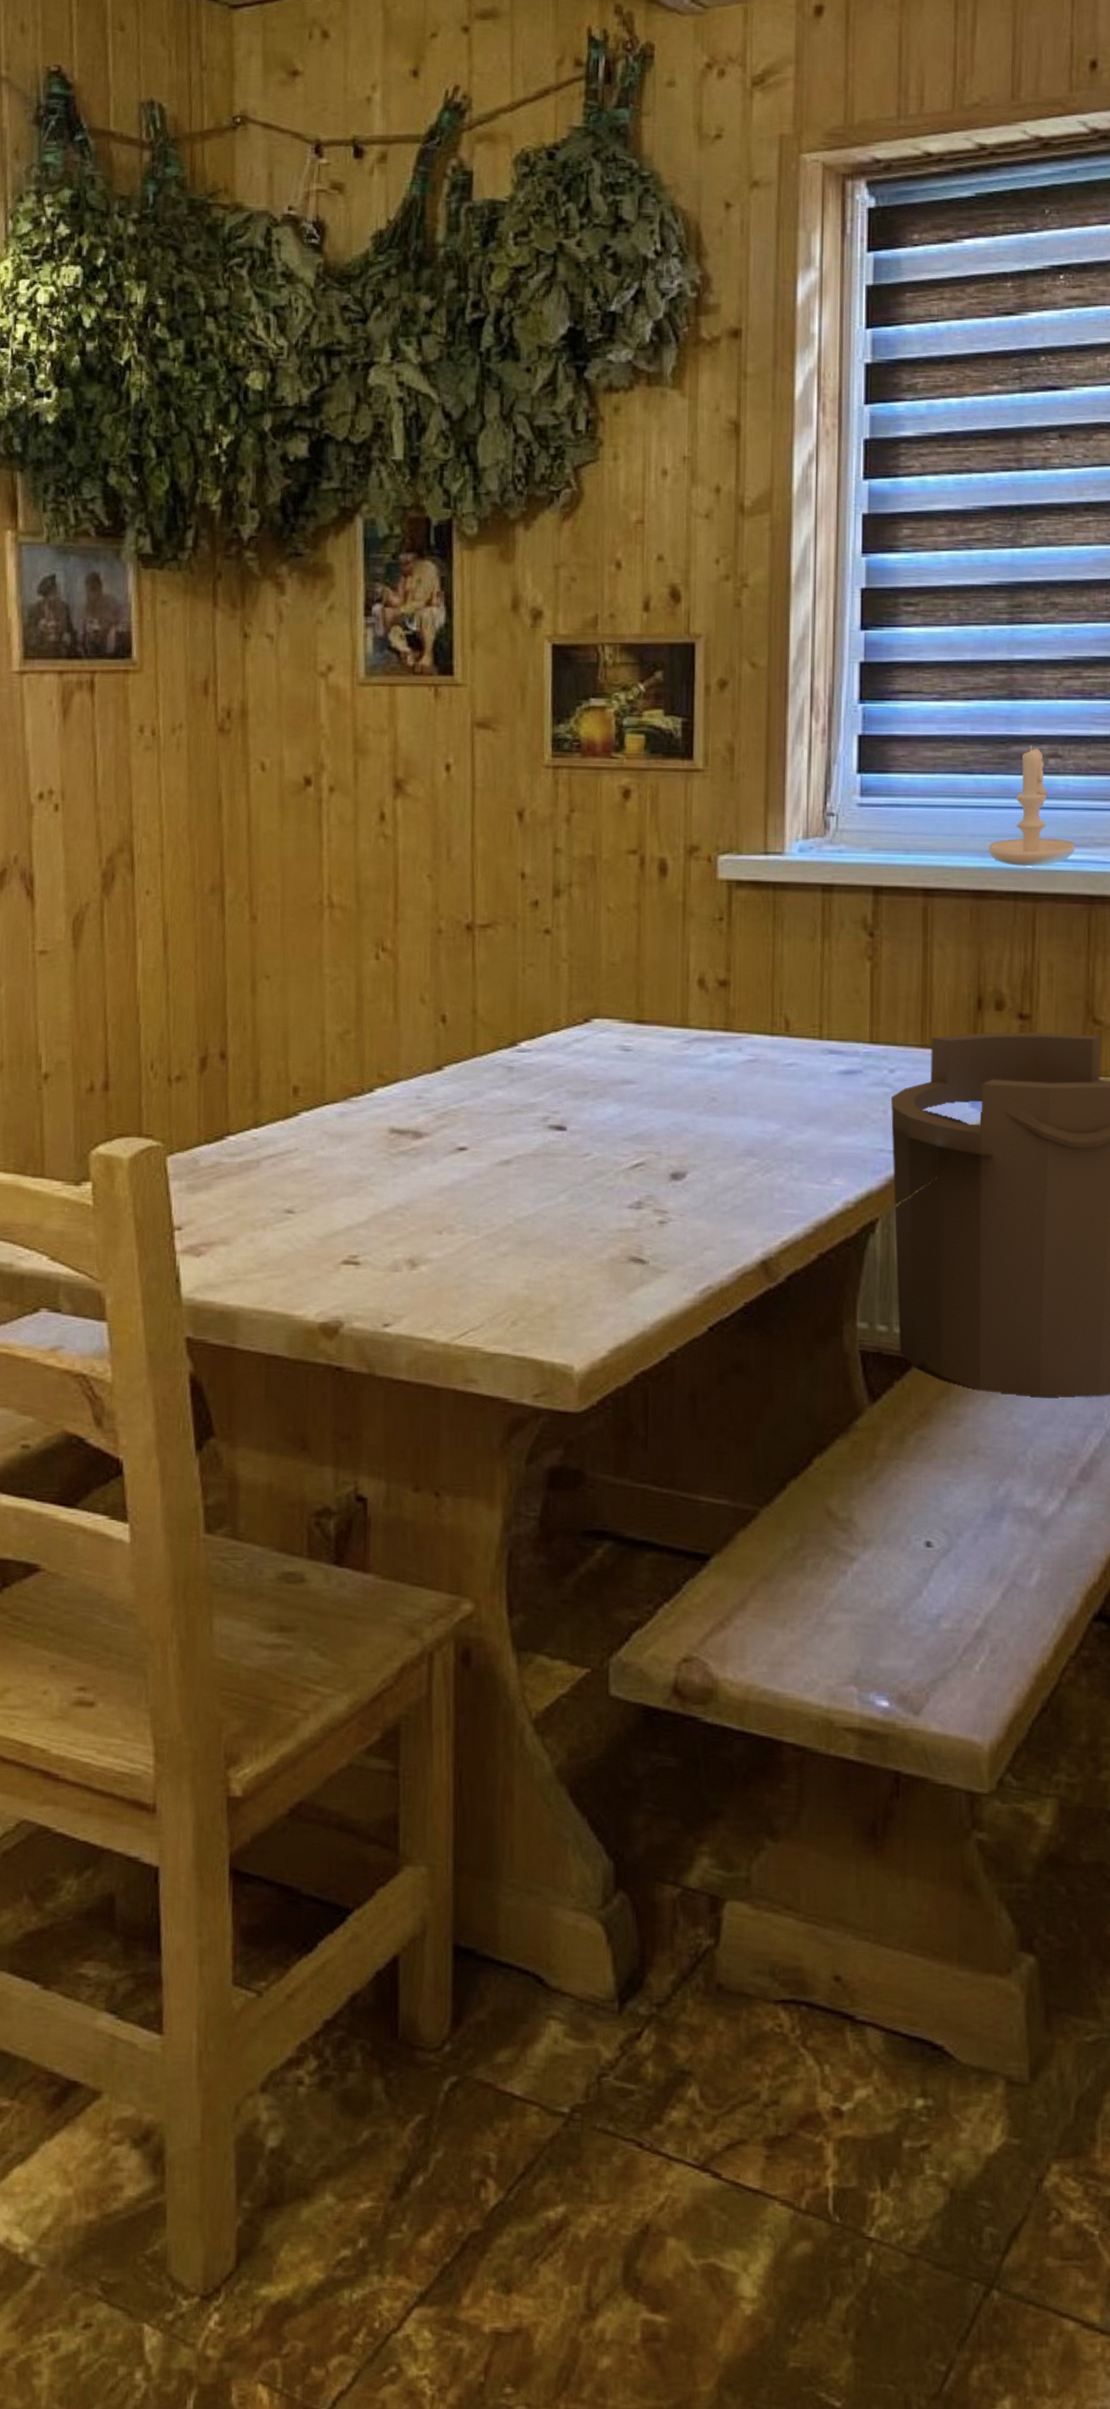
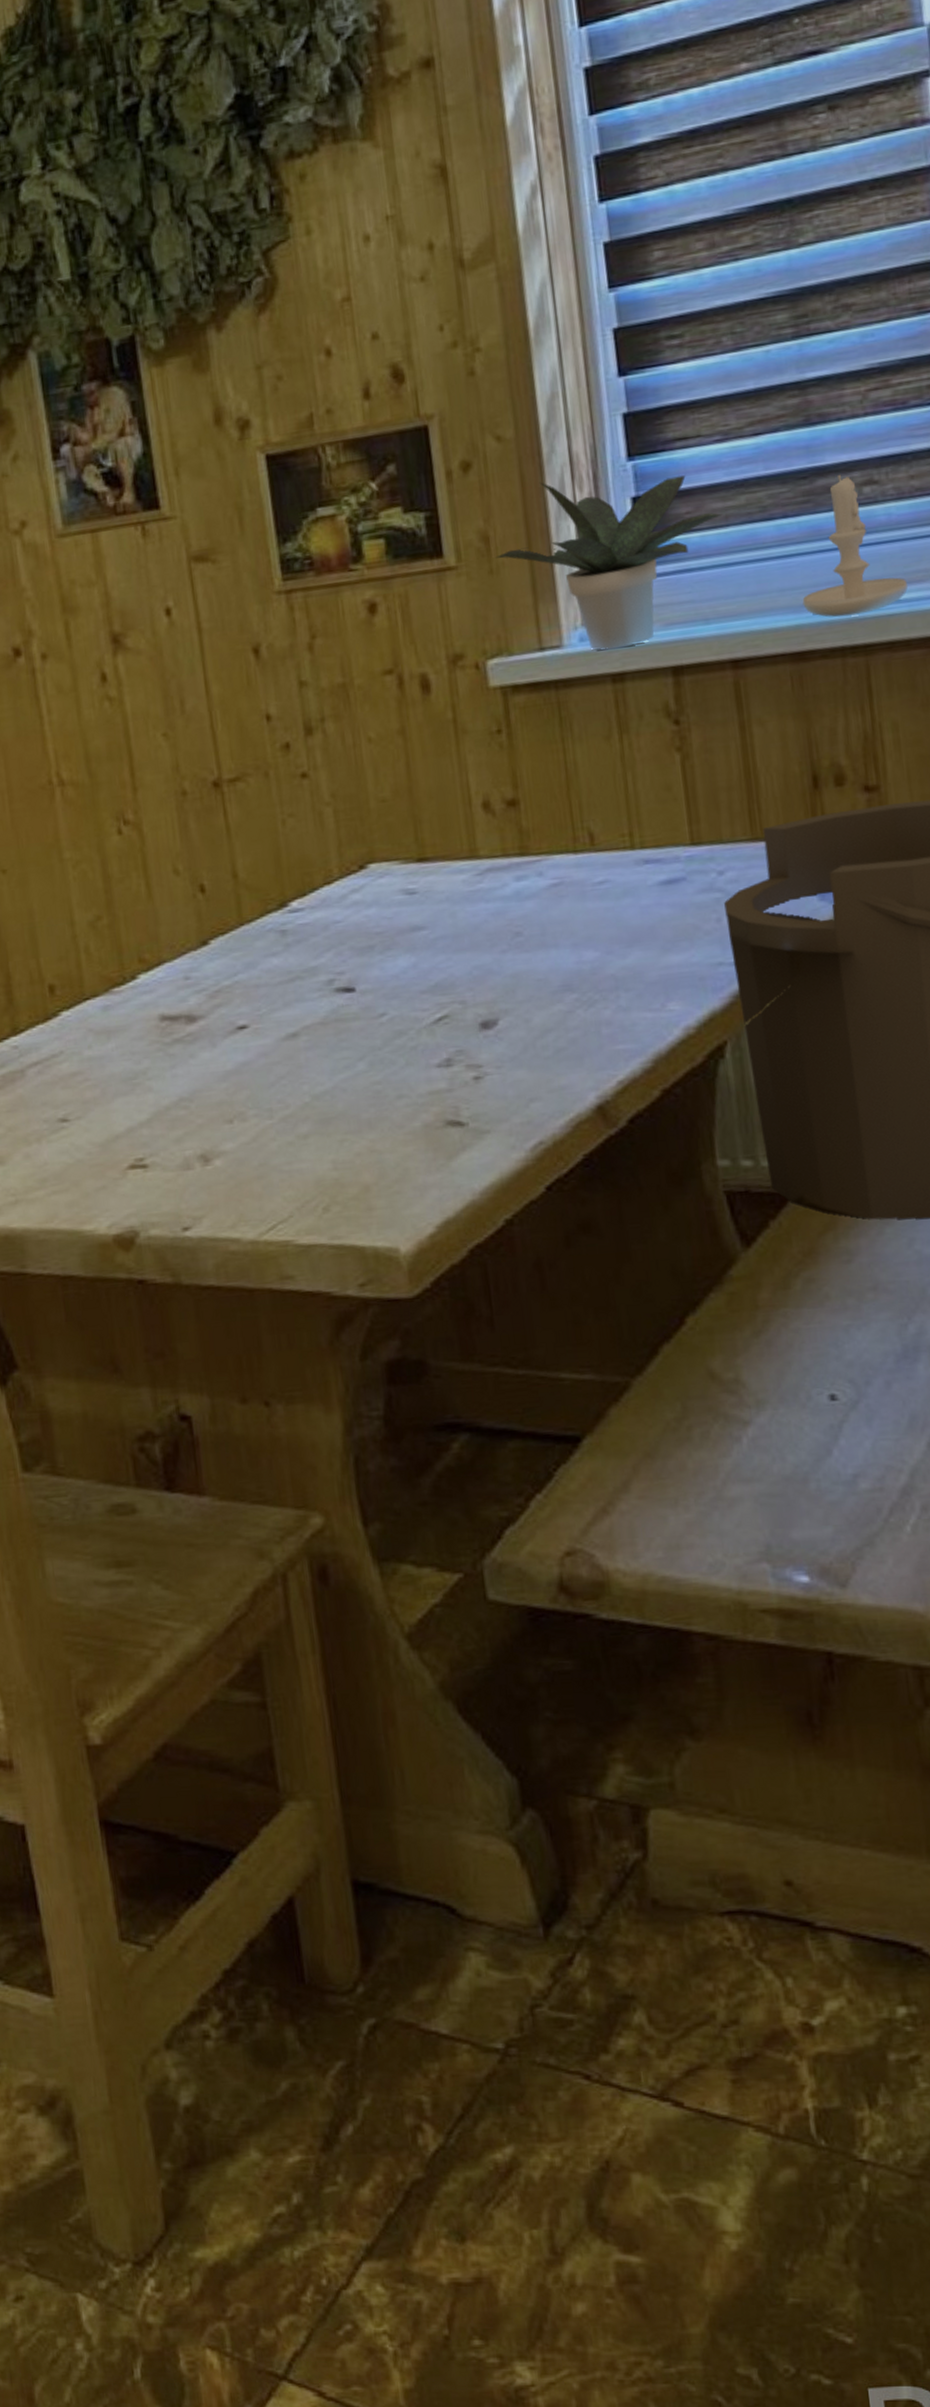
potted plant: none [737,708,932,863] -> present [496,475,723,651]

